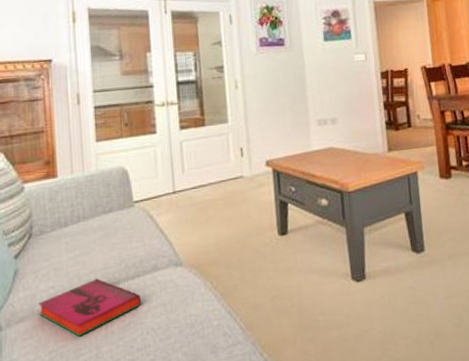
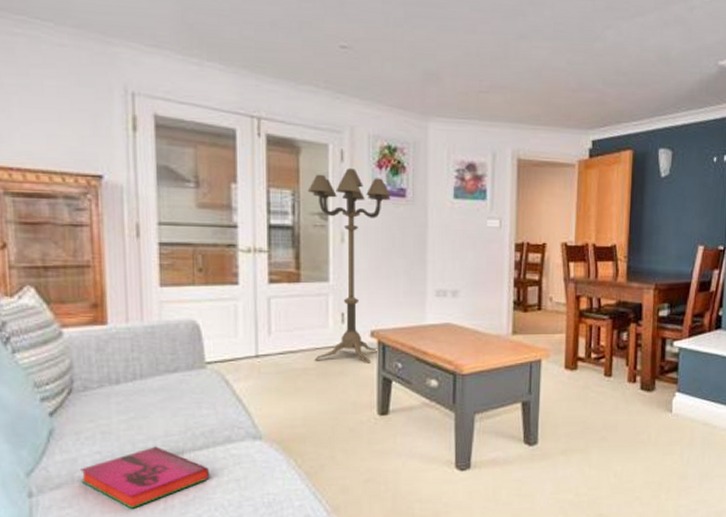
floor lamp: none [205,28,274,192] -> present [307,168,391,363]

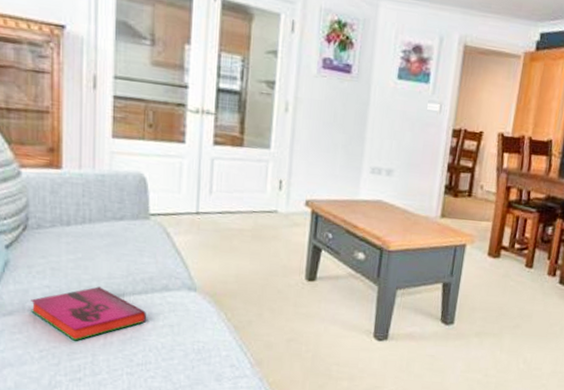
floor lamp: present [307,168,391,363] -> none [251,39,337,231]

